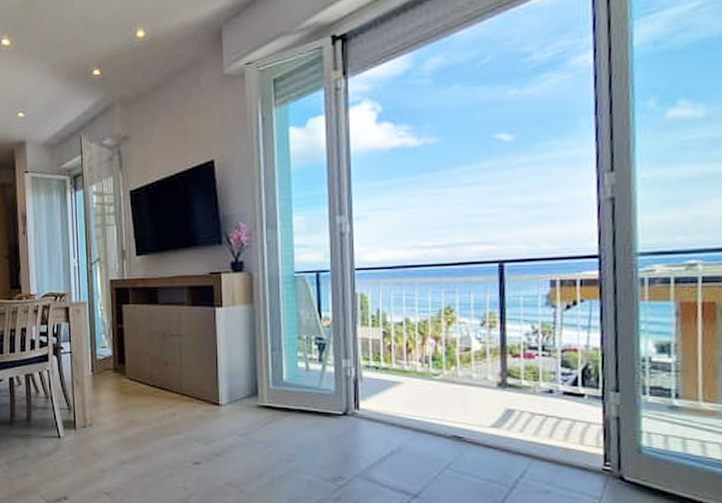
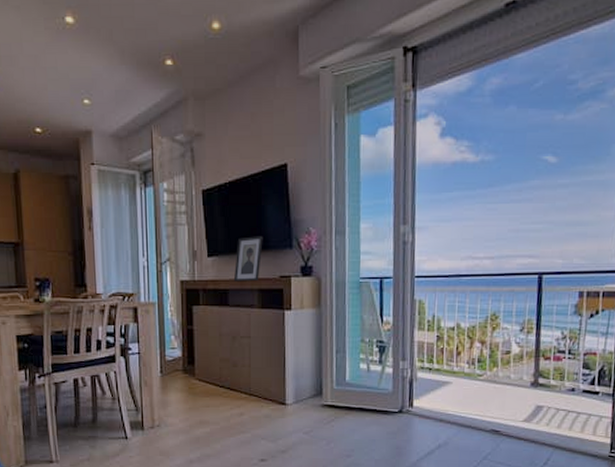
picture frame: none [162,233,192,279] -> present [233,236,263,282]

